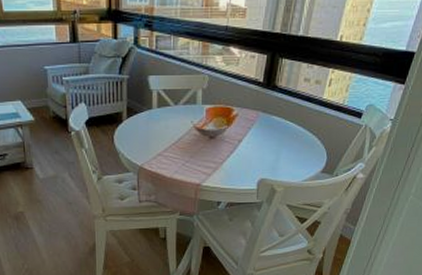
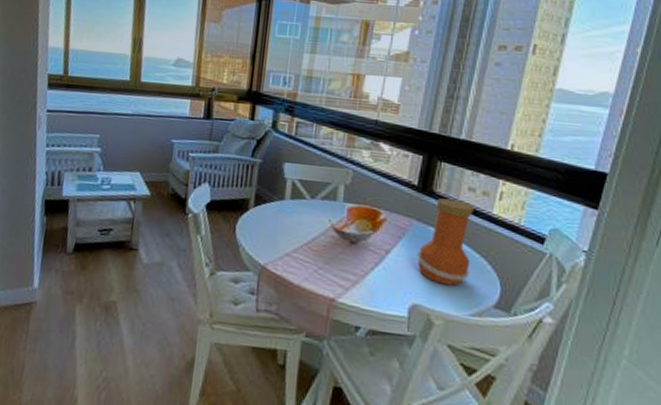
vase: none [263,91,308,161] -> present [417,198,474,286]

